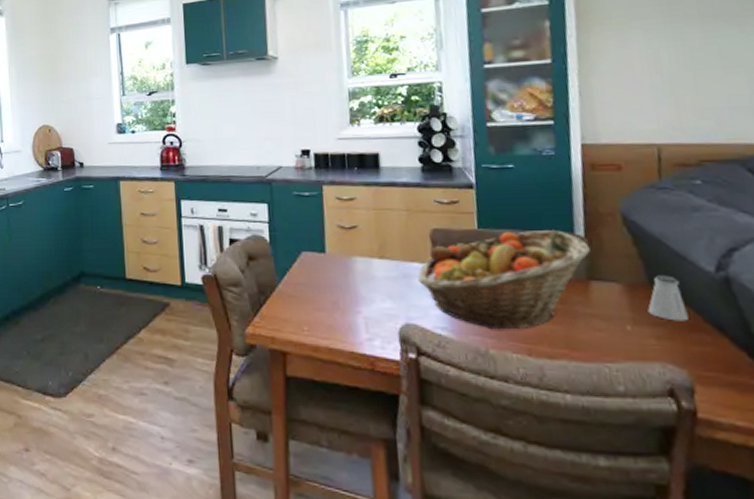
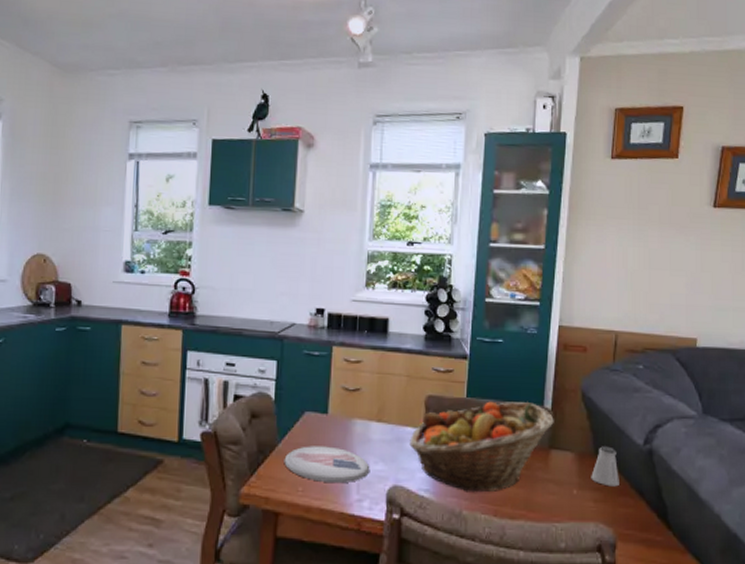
plate: none [285,285,378,323] -> present [284,446,370,484]

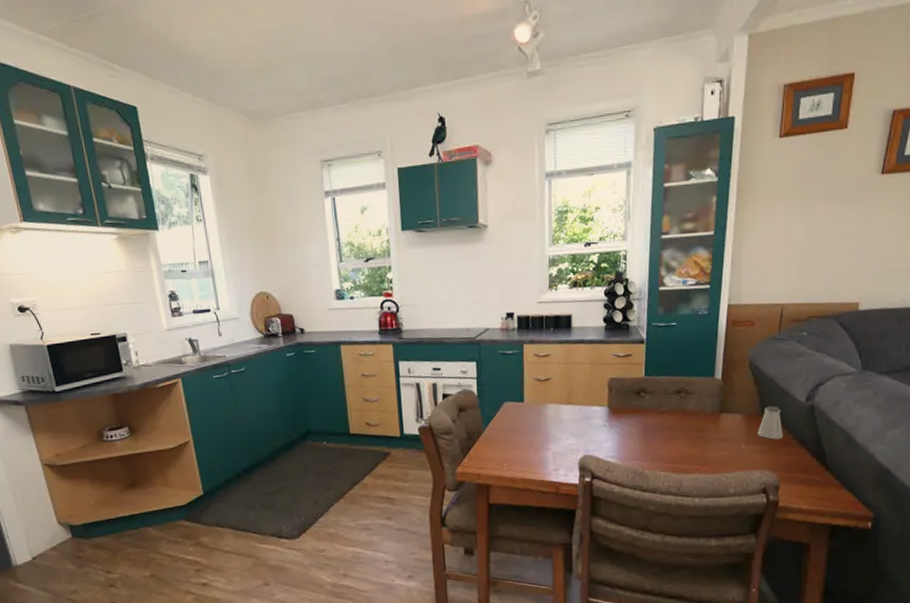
plate: present [284,446,370,484] -> none [490,428,564,458]
fruit basket: present [409,401,554,493] -> none [596,374,724,455]

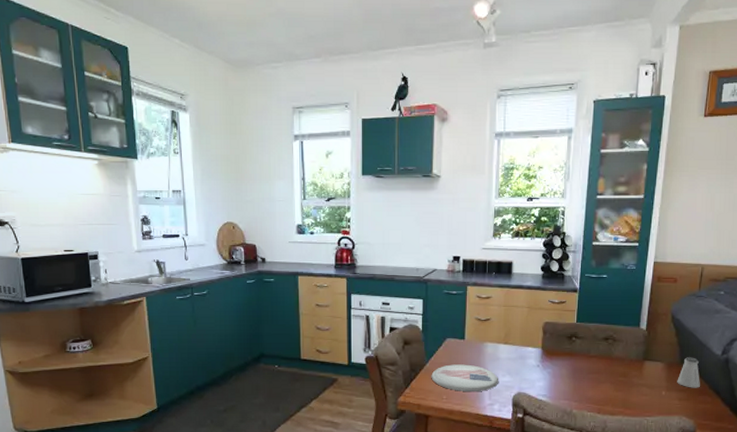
plate: none [490,428,564,458] -> present [431,364,499,392]

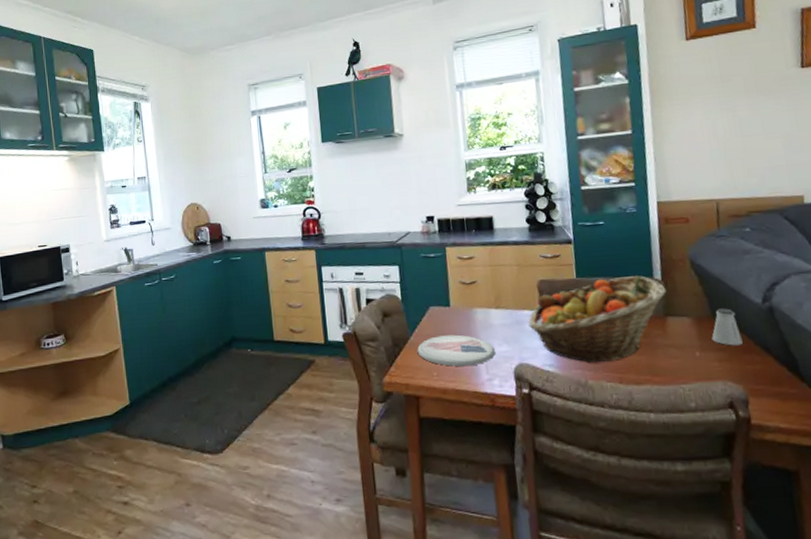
fruit basket: none [530,324,648,396] -> present [528,275,667,364]

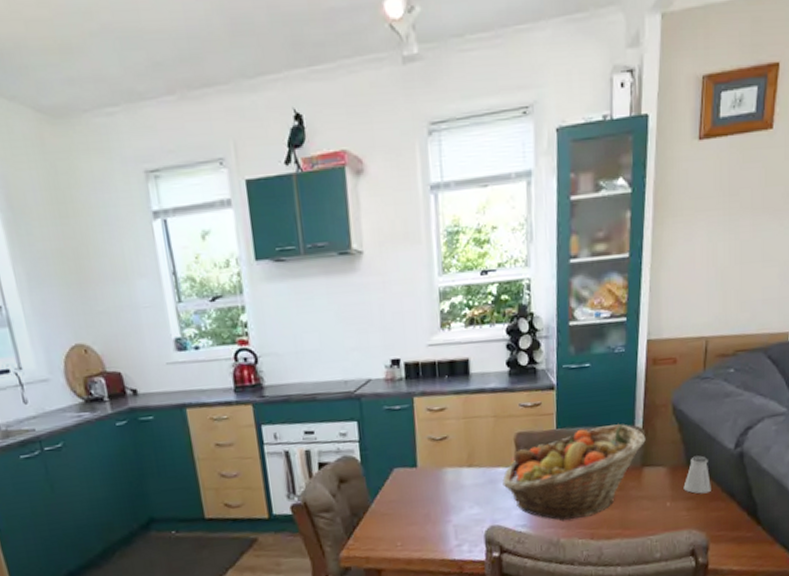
plate: present [417,334,496,367] -> none [379,498,466,535]

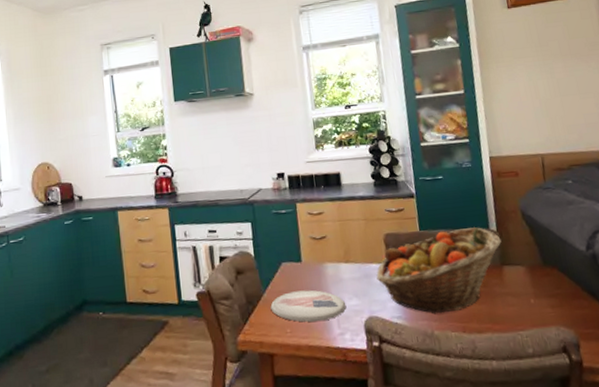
plate: none [379,498,466,535] -> present [270,290,347,323]
saltshaker: present [683,455,711,494] -> none [544,256,572,292]

